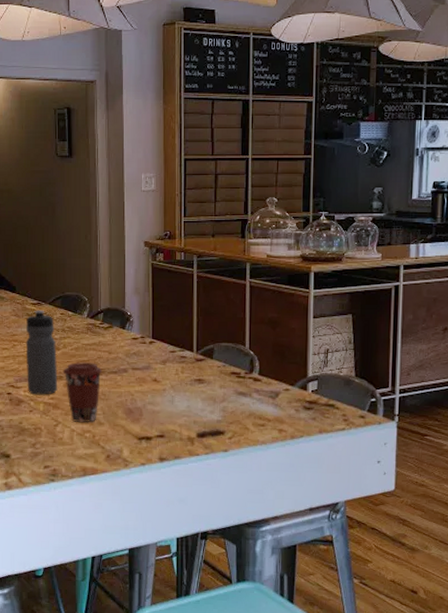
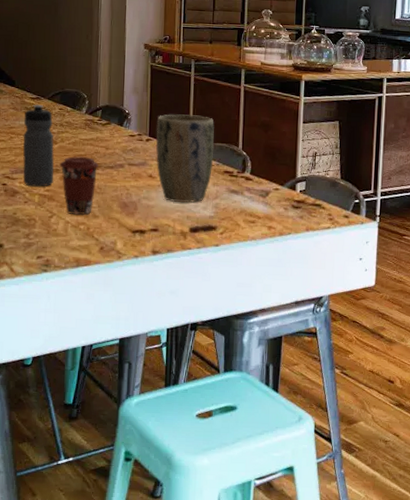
plant pot: none [159,314,219,407] -> present [156,114,214,203]

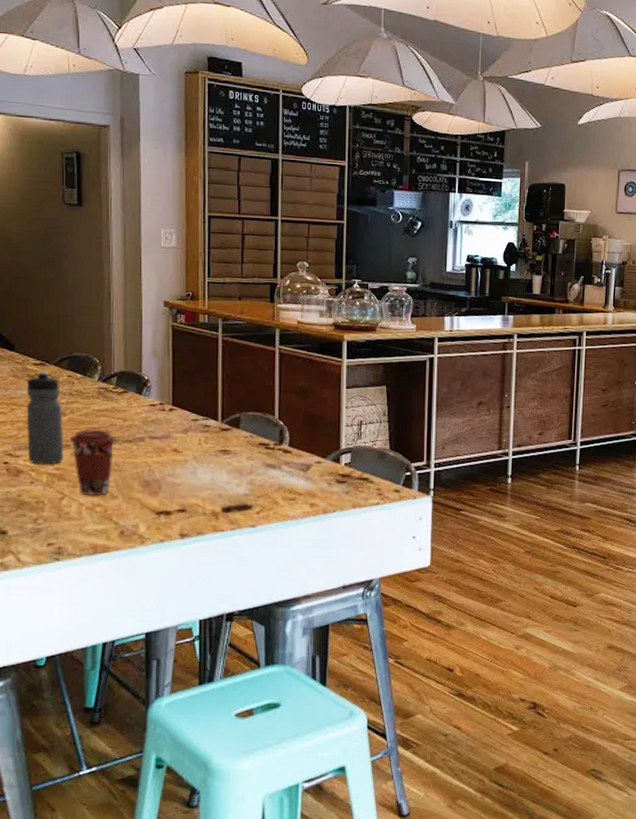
plant pot: present [156,114,214,203] -> none [180,380,247,479]

